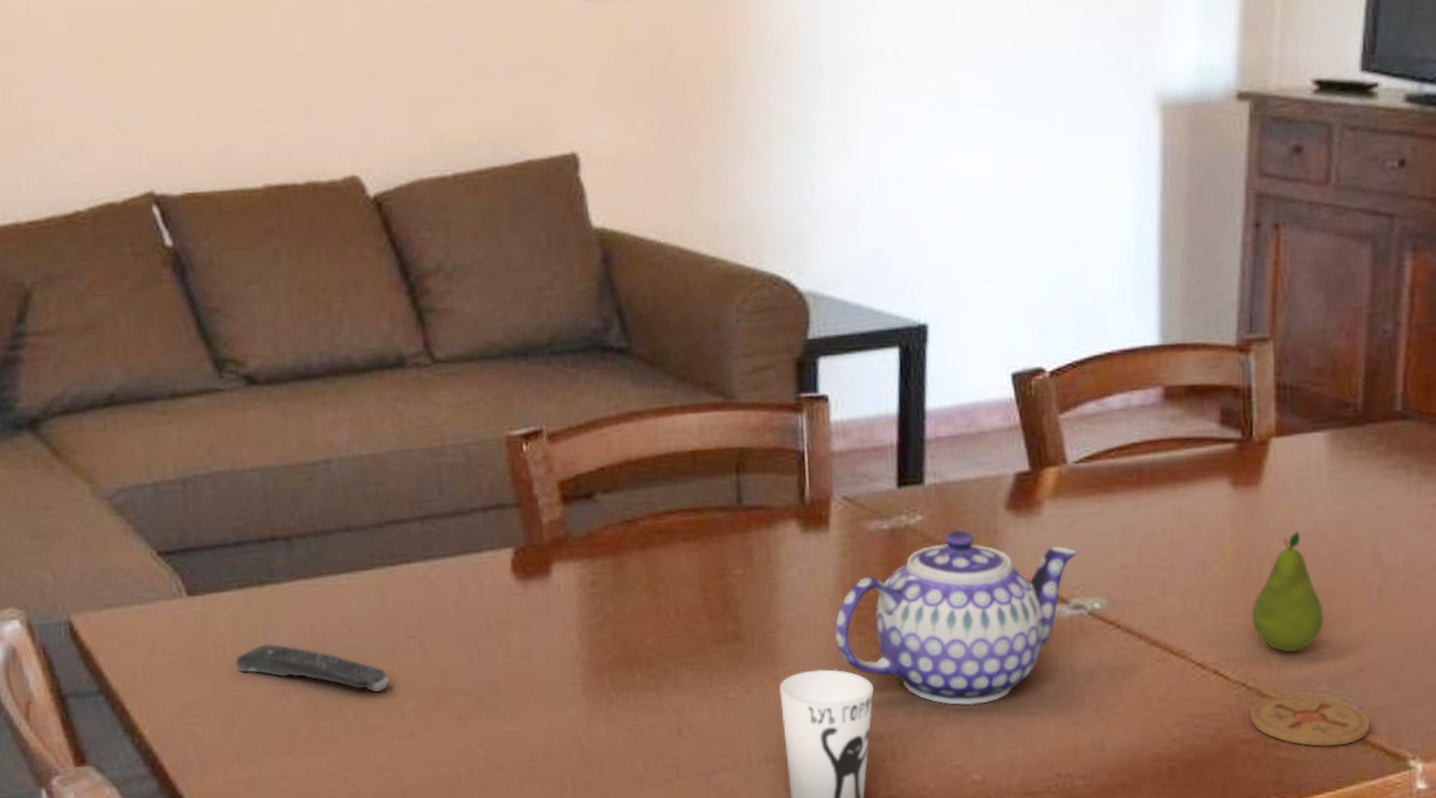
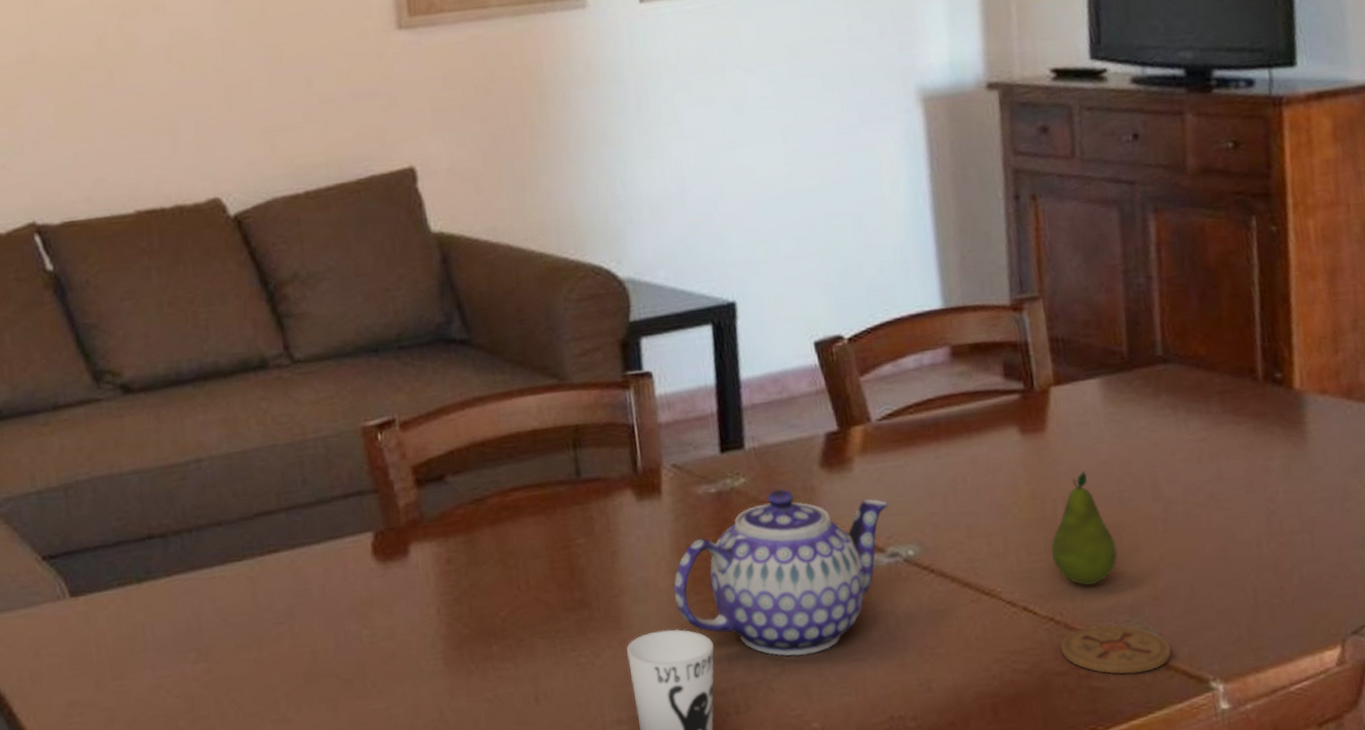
remote control: present [235,643,391,693] -> none [117,638,263,680]

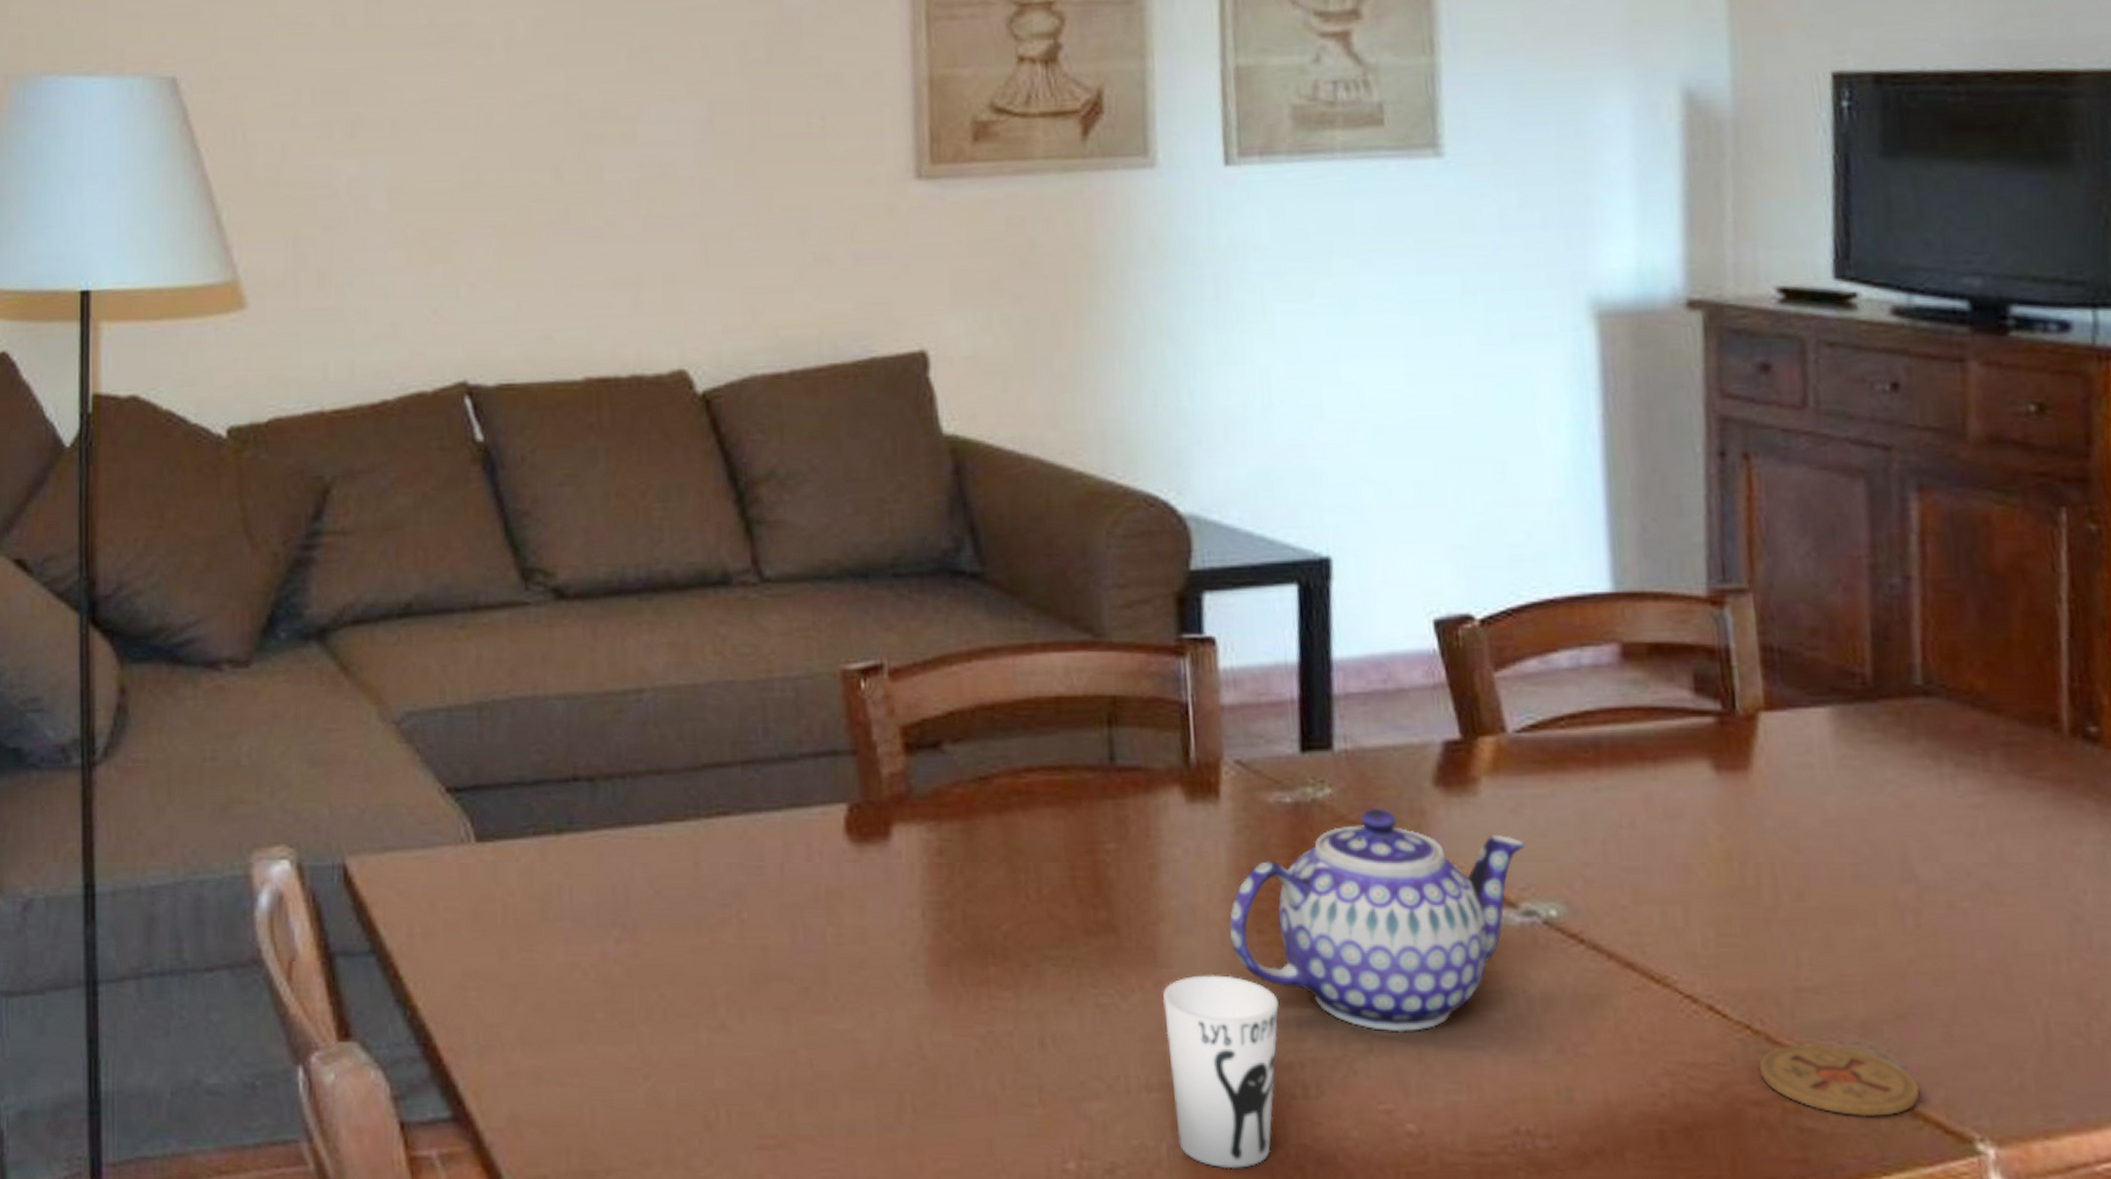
fruit: present [1050,471,1118,585] -> none [1750,830,1846,988]

